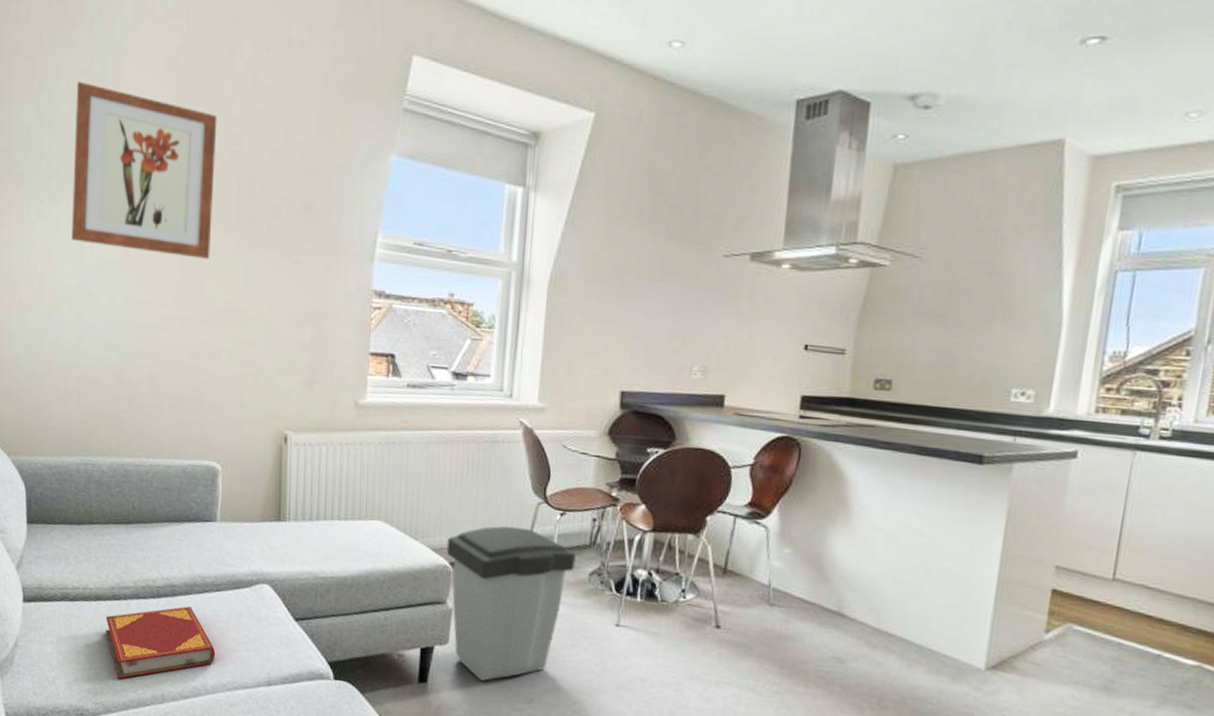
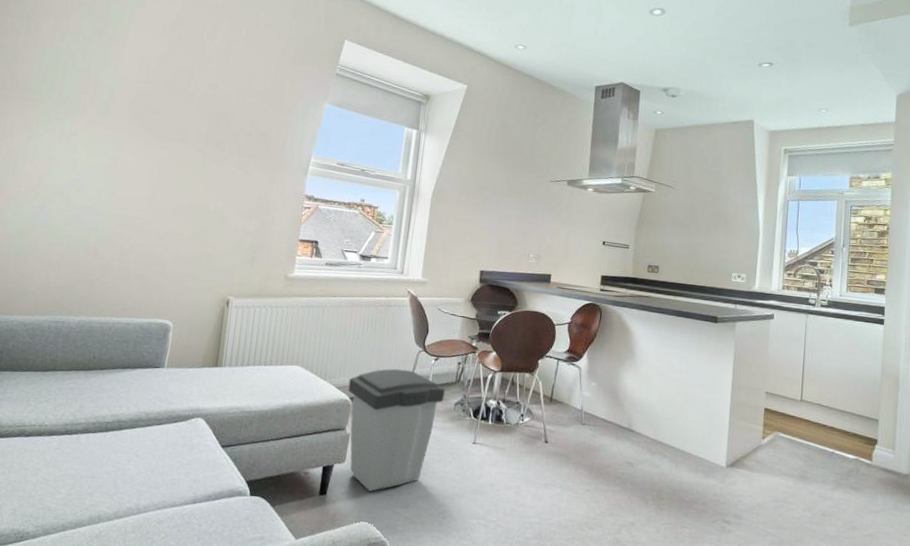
wall art: present [71,81,217,259] -> none [70,38,198,168]
hardback book: present [105,606,216,679] -> none [54,438,151,504]

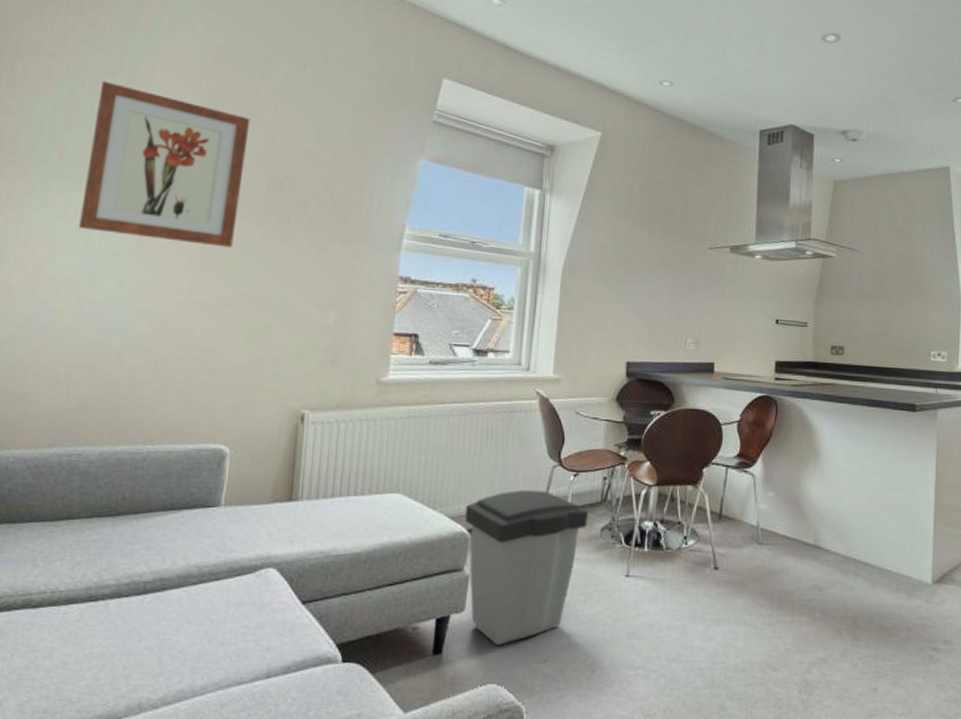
wall art: none [70,38,198,168] -> present [79,80,251,248]

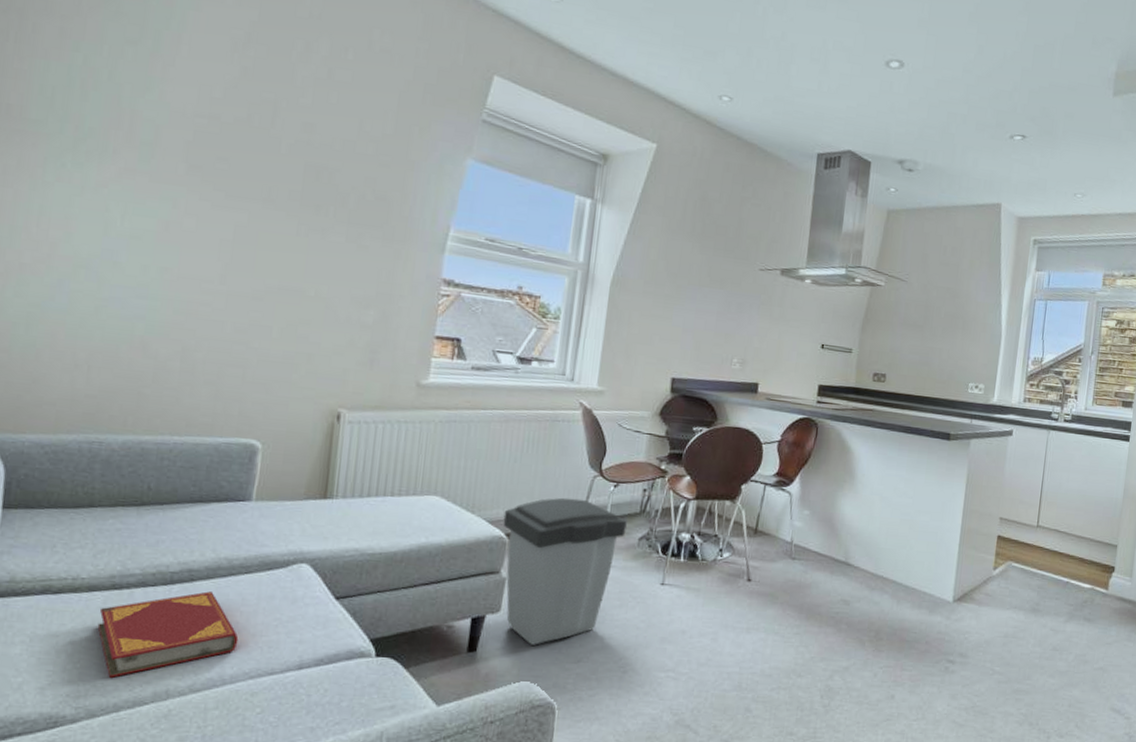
hardback book: none [74,600,209,692] -> present [97,591,239,678]
wall art: present [79,80,251,248] -> none [98,49,286,238]

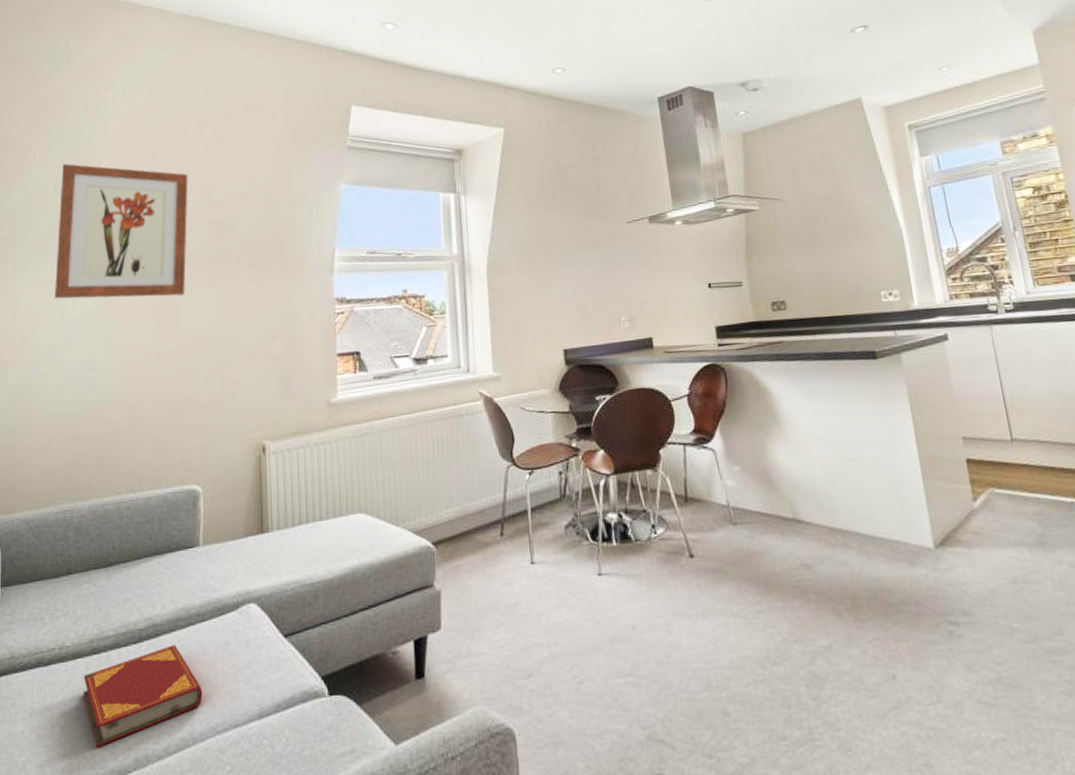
wall art: none [98,49,286,238] -> present [55,163,188,299]
trash can: present [503,497,627,645] -> none [427,493,550,663]

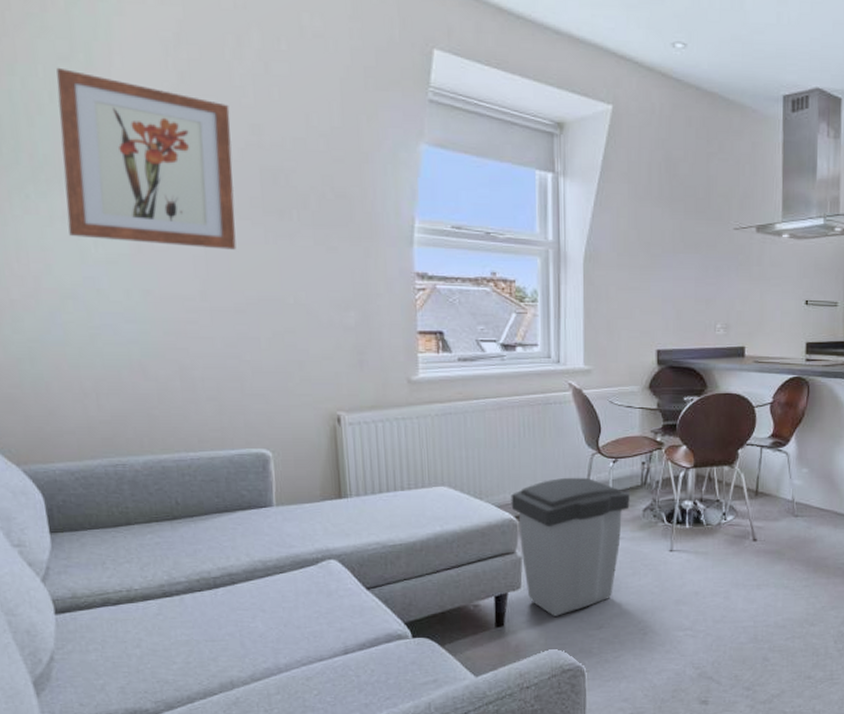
hardback book: present [83,645,203,747] -> none [156,592,286,674]
trash can: none [427,493,550,663] -> present [511,477,630,616]

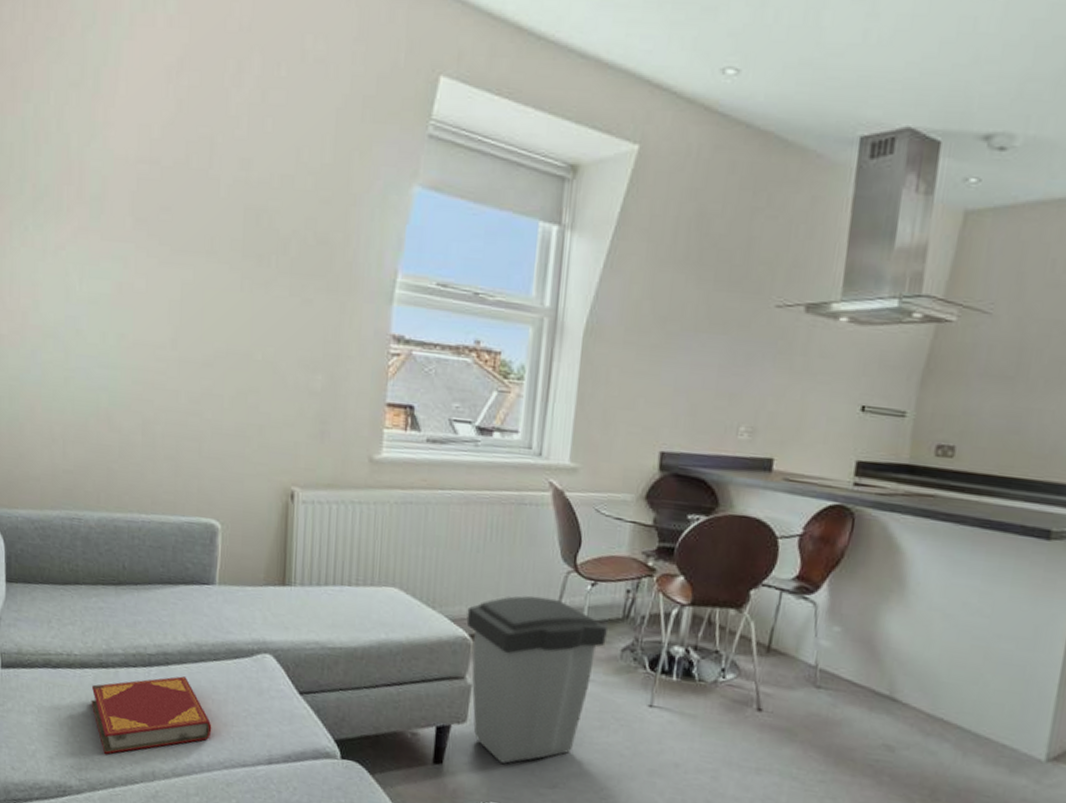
wall art: present [56,67,237,250] -> none [58,94,222,296]
hardback book: none [156,592,286,674] -> present [91,676,212,754]

